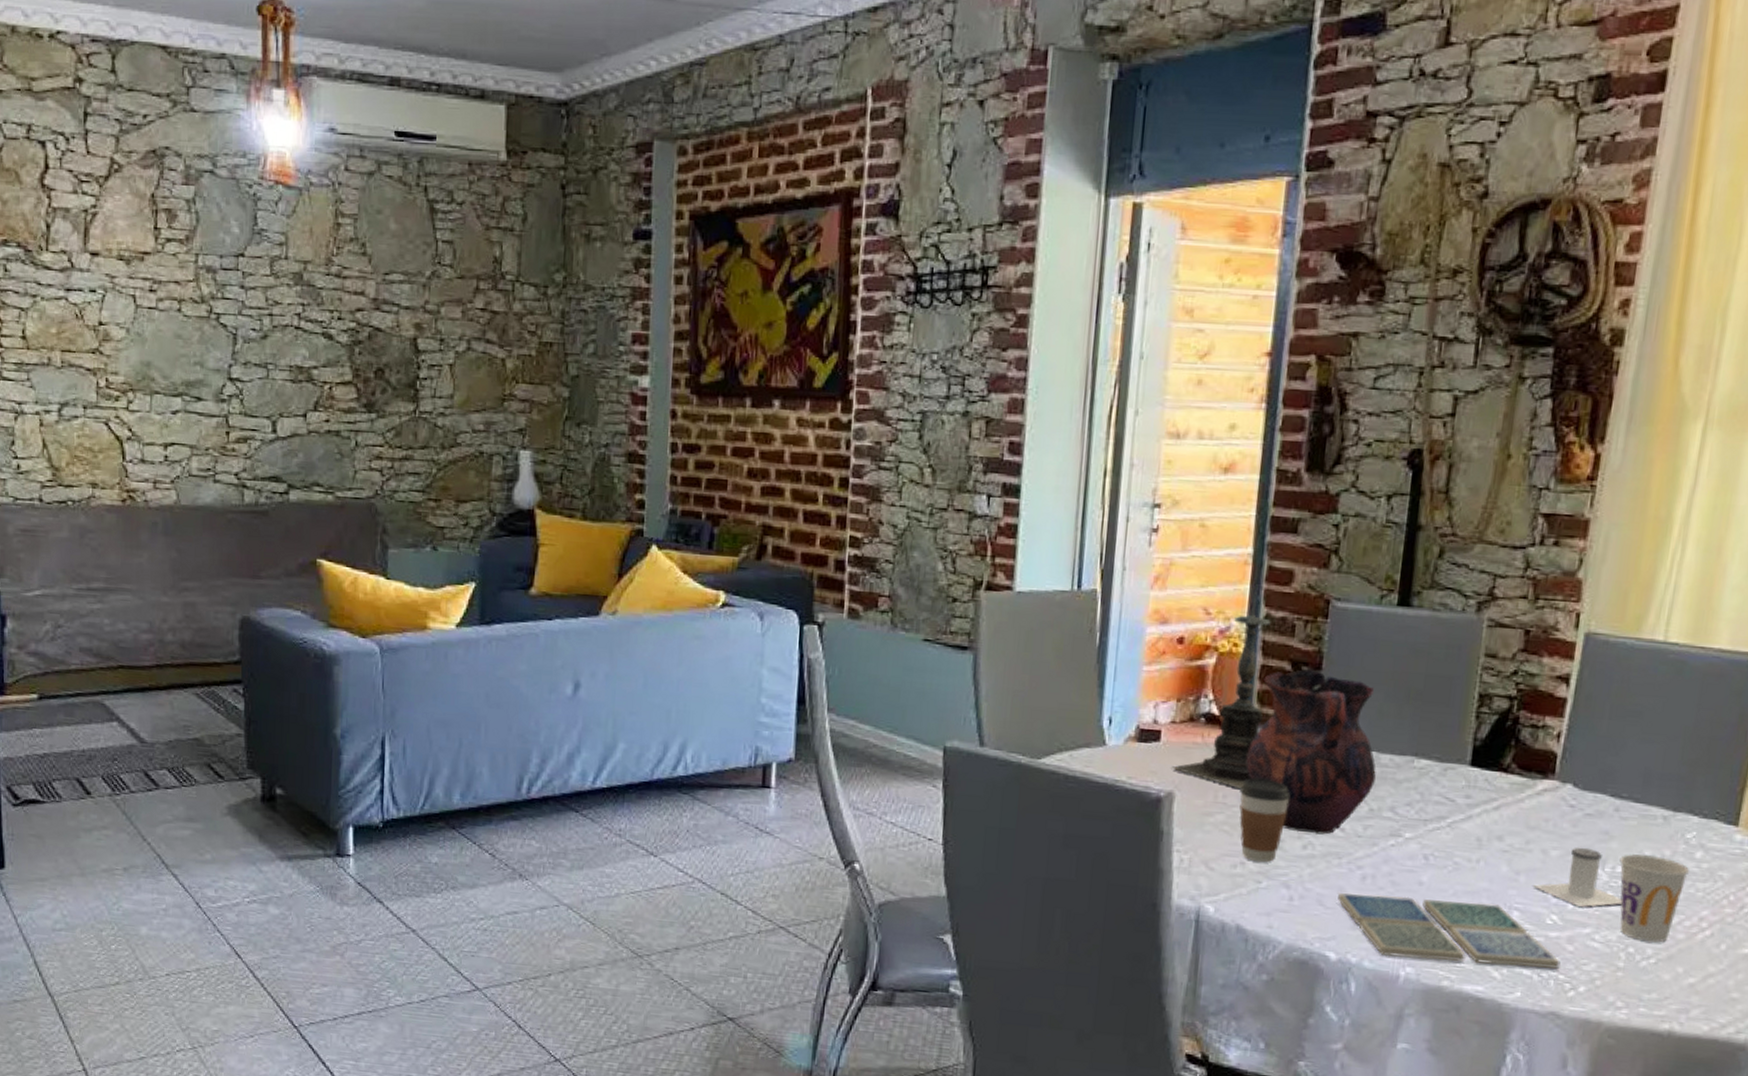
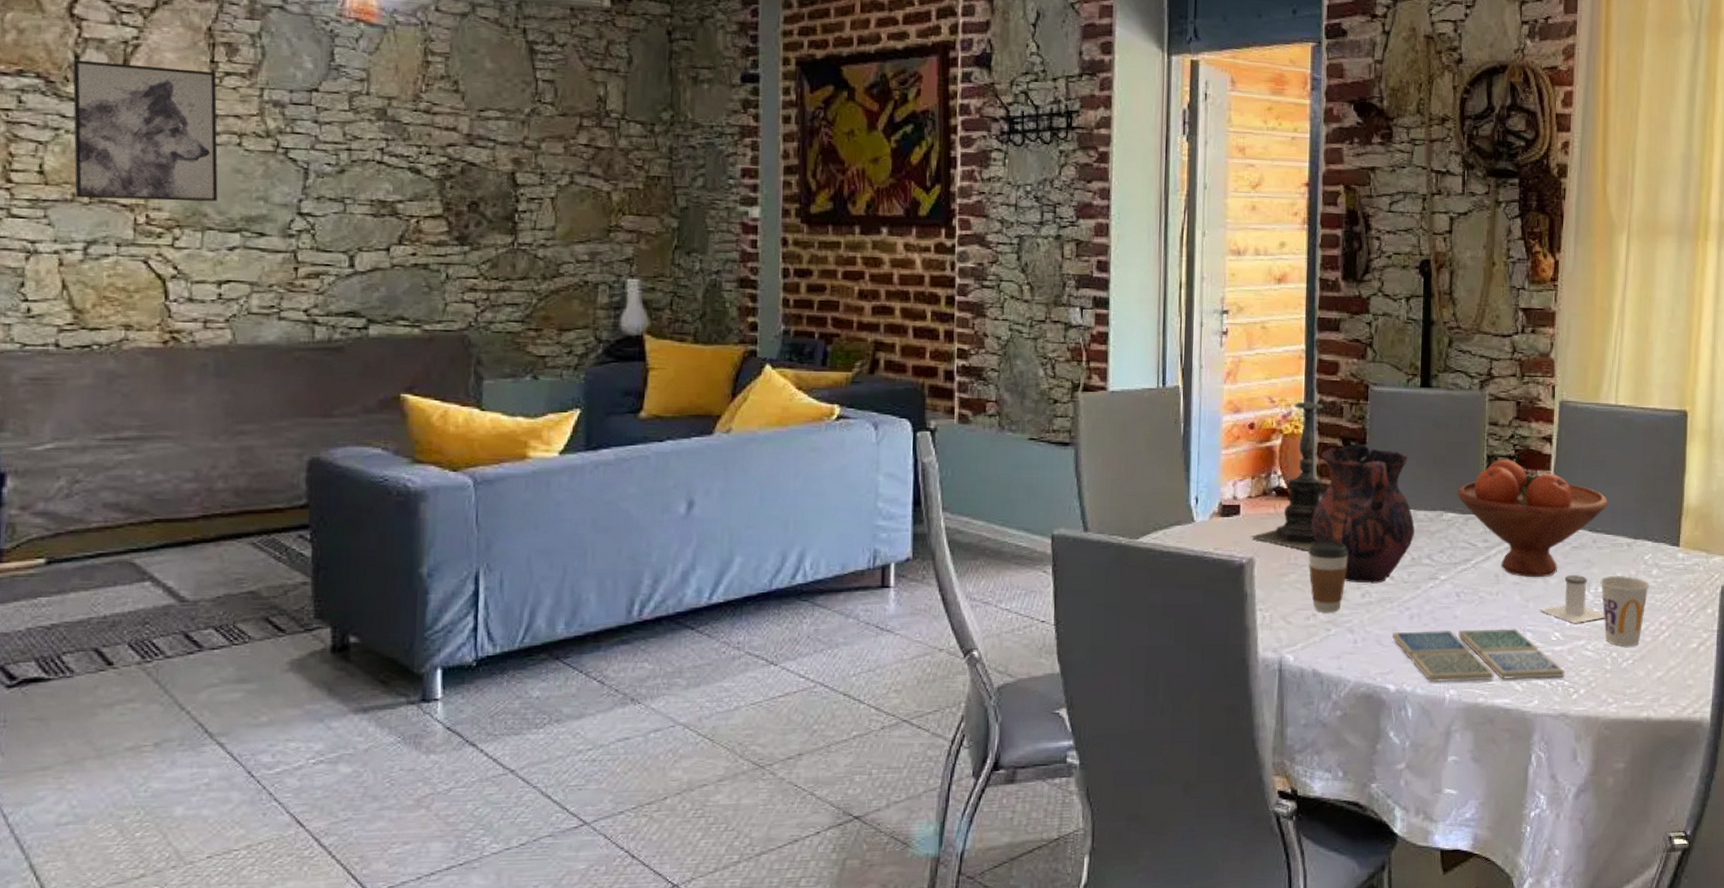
wall art: none [45,229,163,366] -> present [72,59,218,202]
fruit bowl: none [1434,700,1641,847] -> present [1456,459,1608,578]

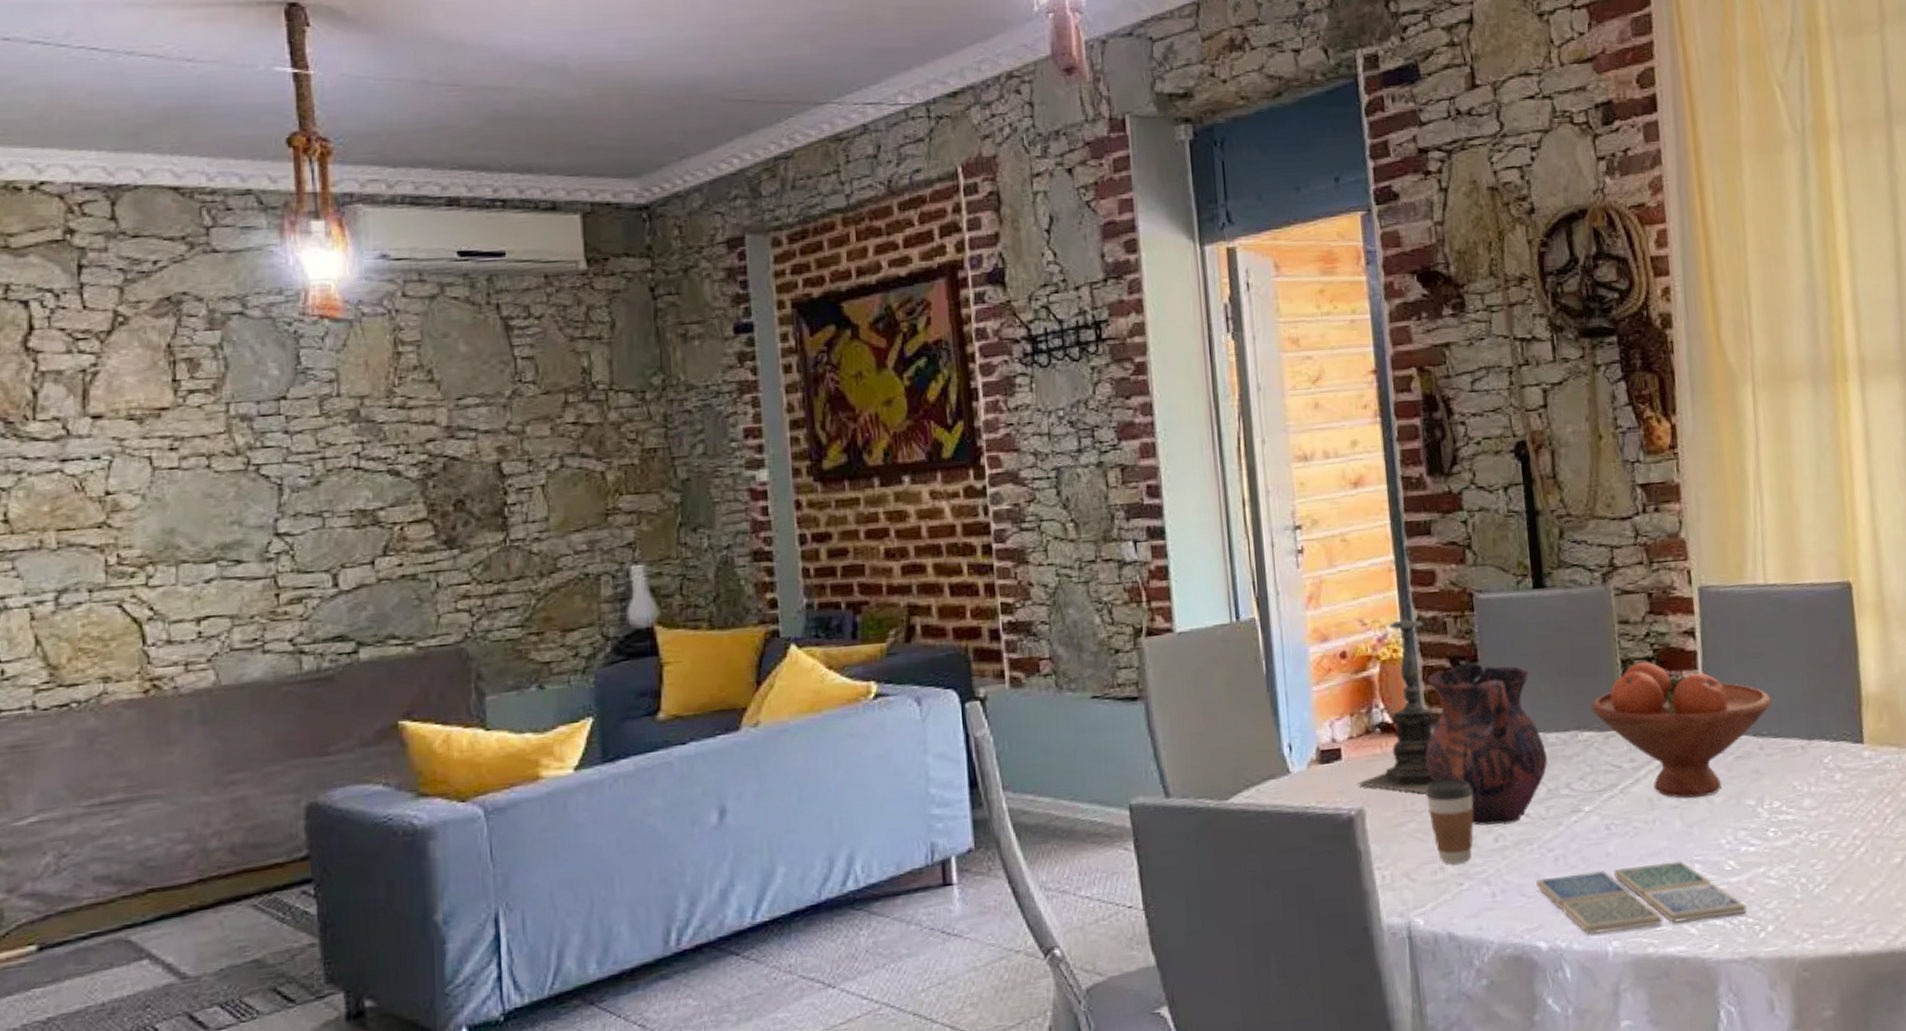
wall art: present [72,59,218,202] -> none [31,391,190,545]
salt shaker: present [1539,575,1604,624] -> none [1706,790,1785,848]
cup: present [1600,576,1649,647] -> none [1774,785,1834,869]

